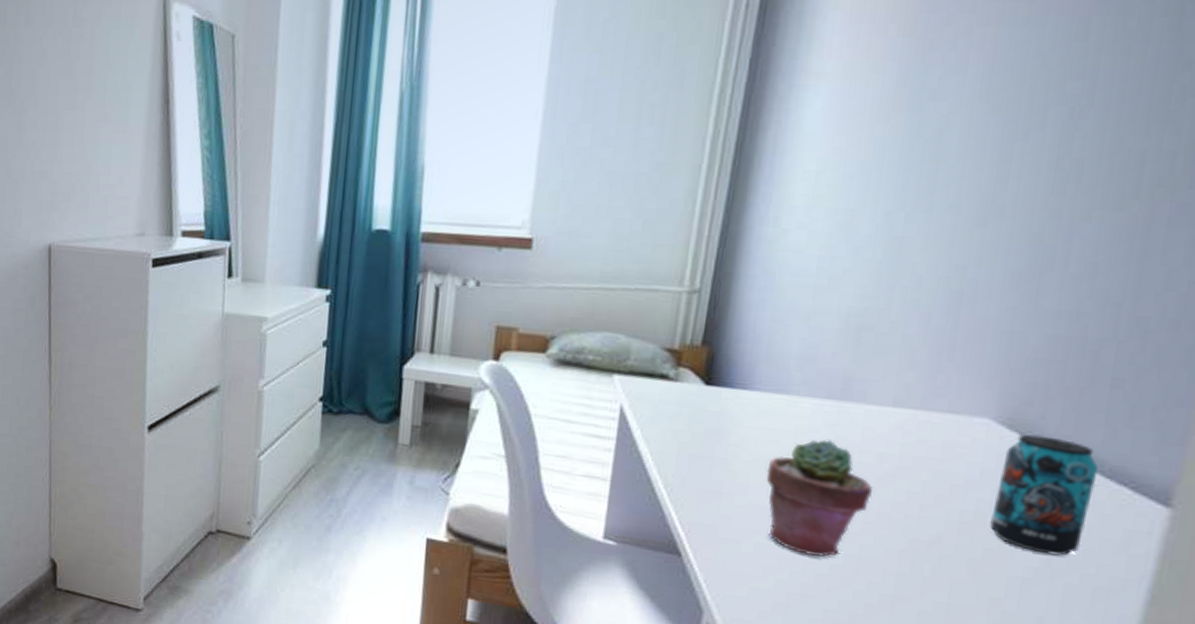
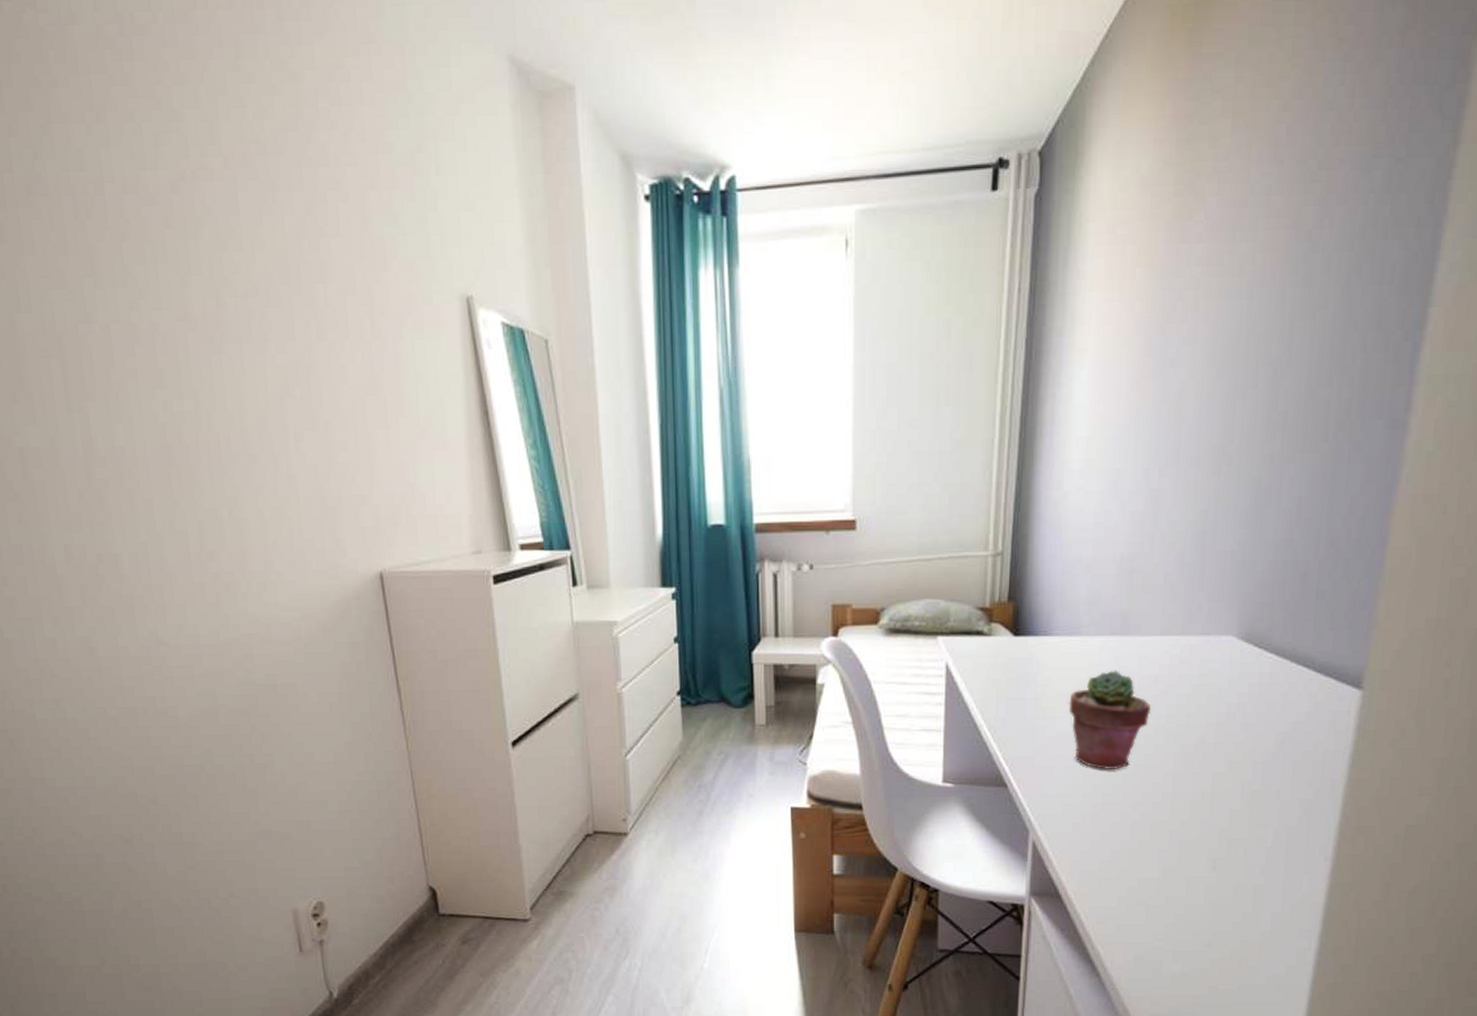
beverage can: present [990,434,1099,556] -> none [1238,644,1312,740]

